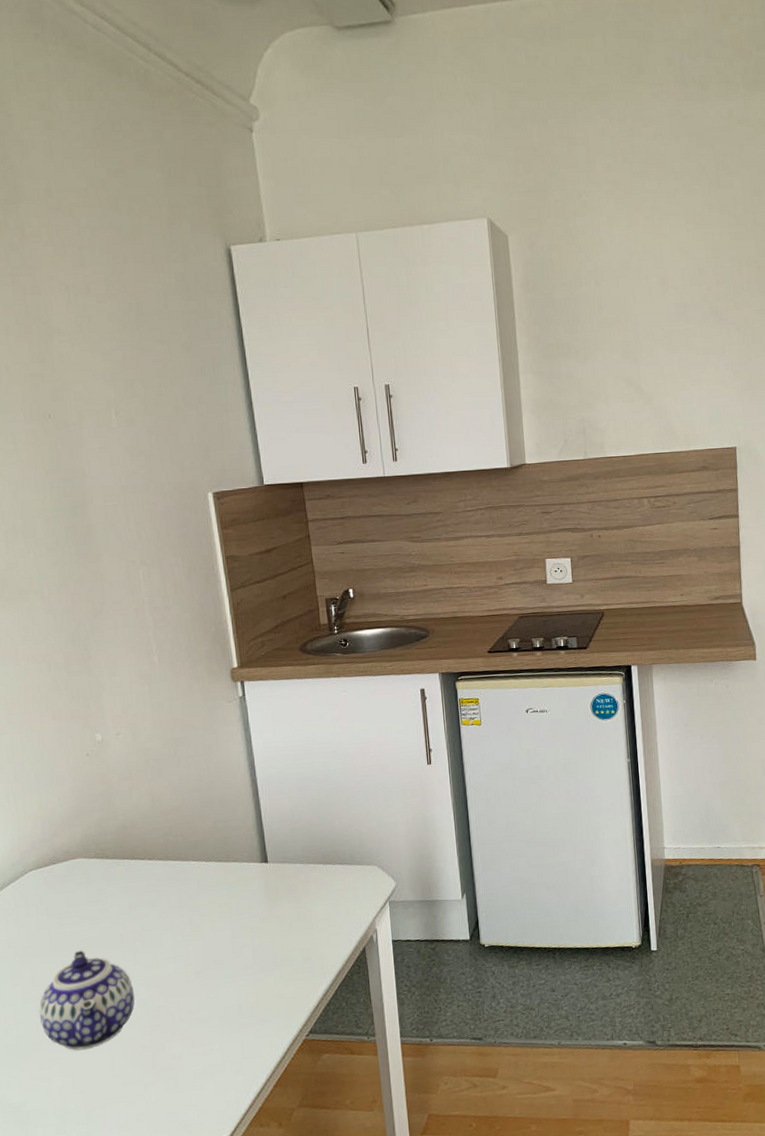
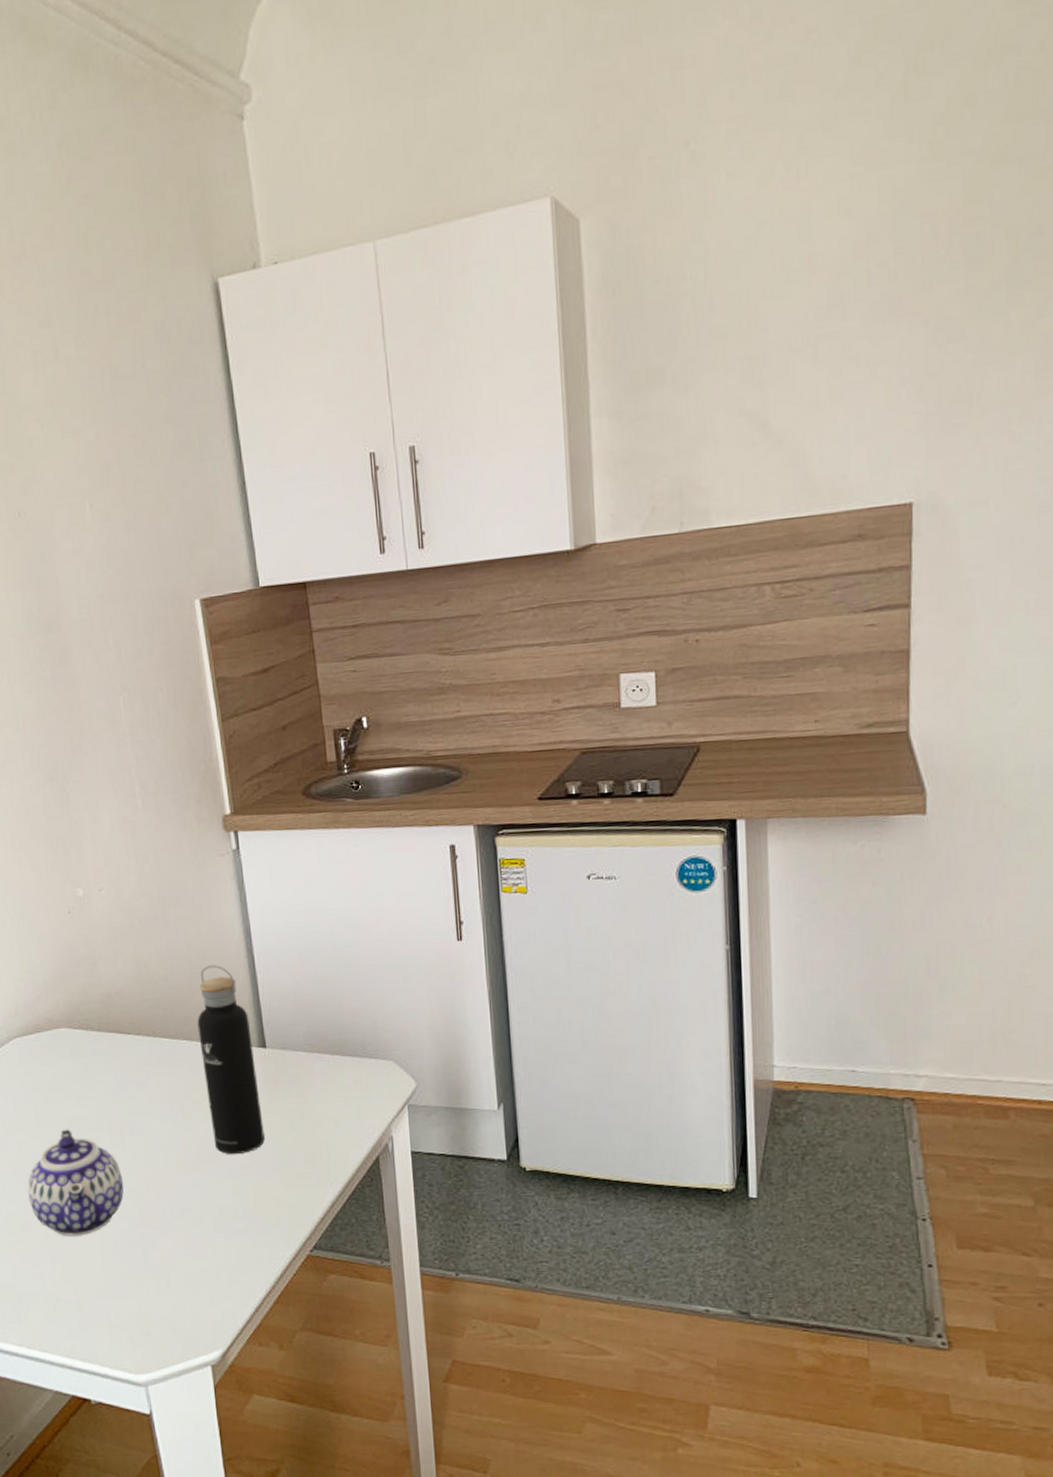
water bottle: none [206,794,266,958] -> present [197,965,265,1154]

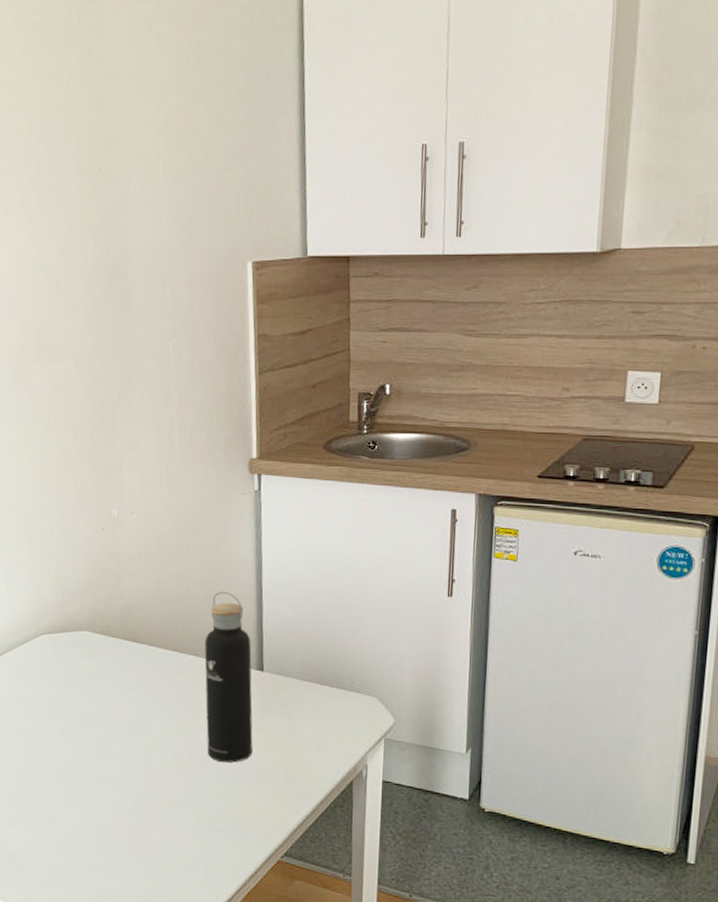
teapot: present [27,1129,124,1236] -> none [38,720,123,817]

